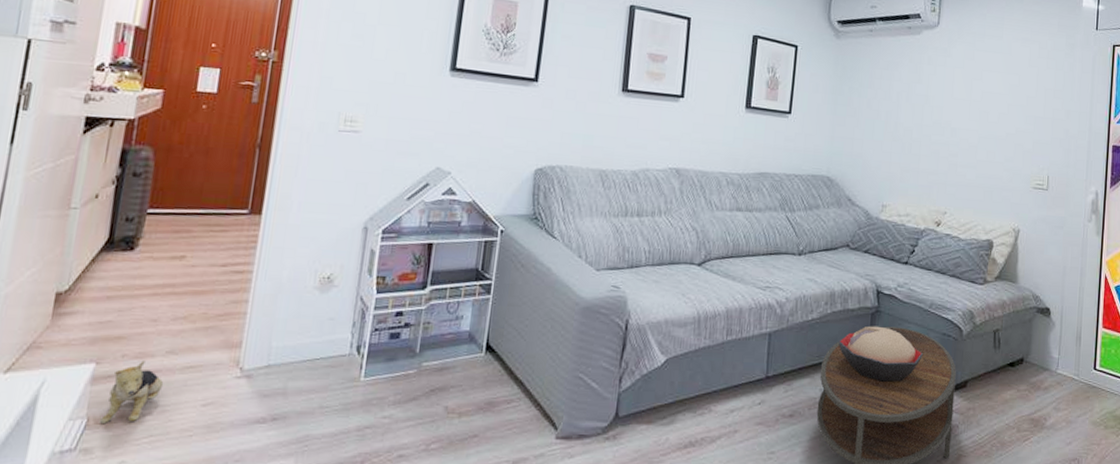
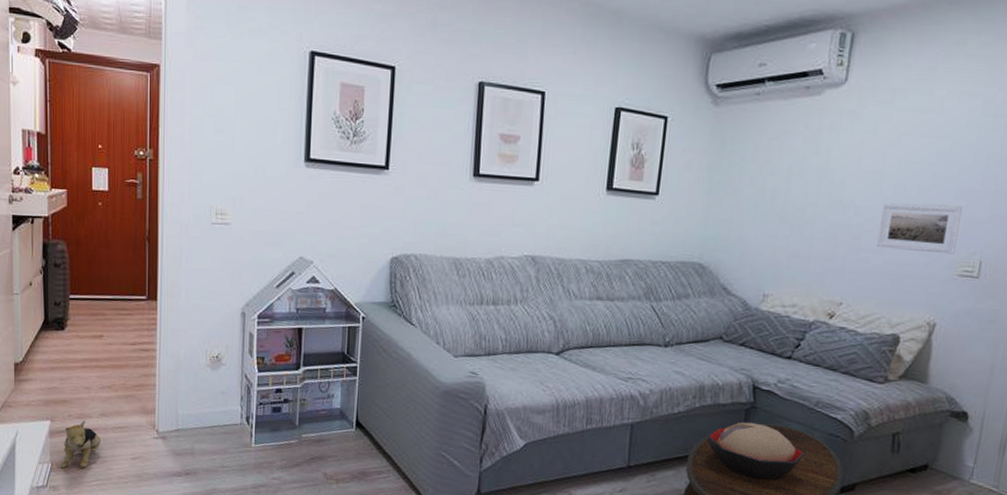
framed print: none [970,126,1031,170] -> present [876,203,962,255]

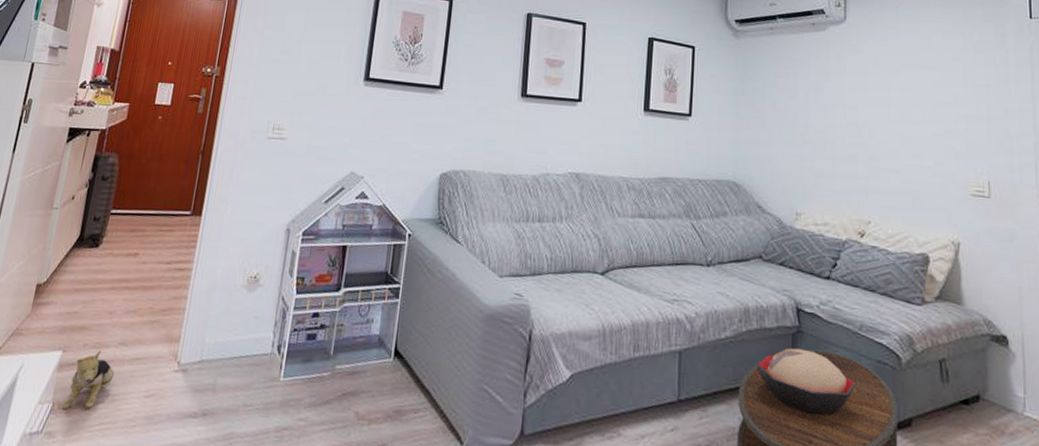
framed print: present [876,203,962,255] -> none [893,126,964,175]

